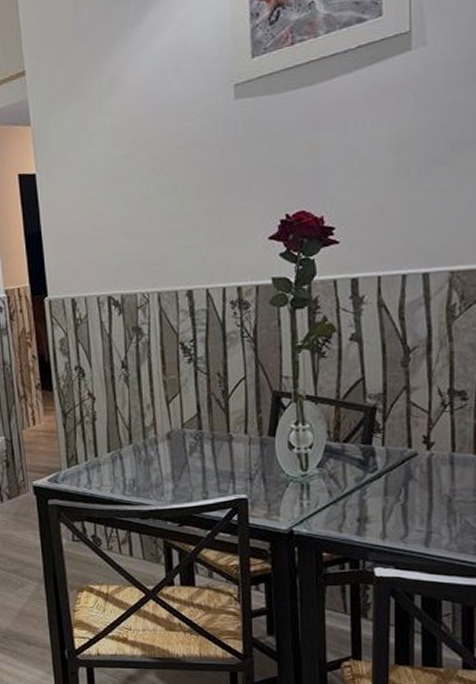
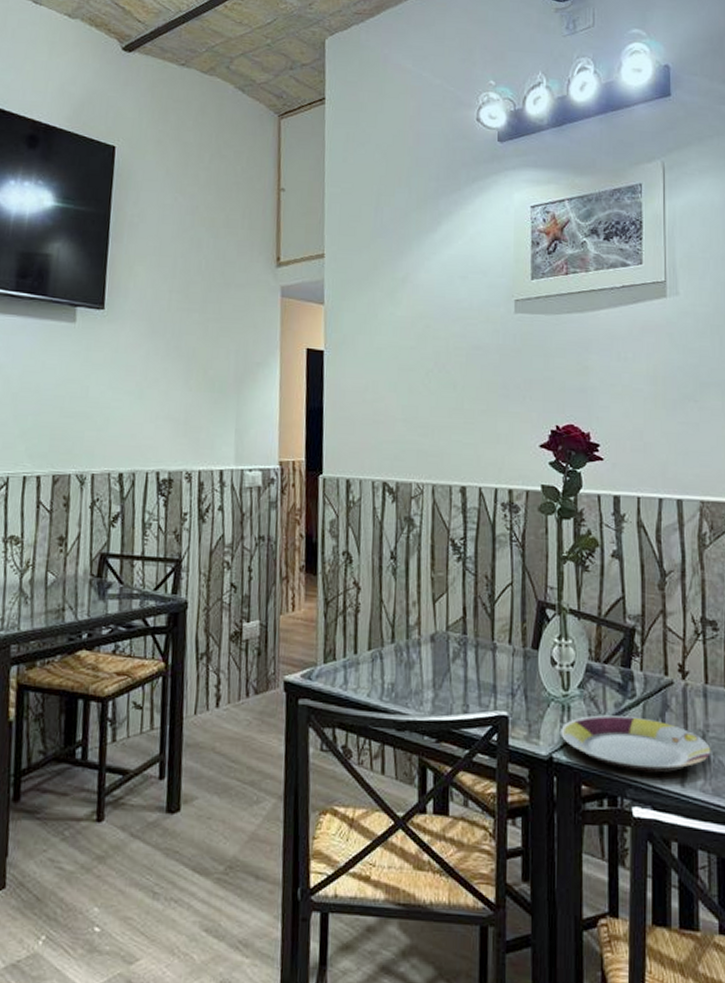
plate: none [300,488,458,537] -> present [561,715,711,773]

